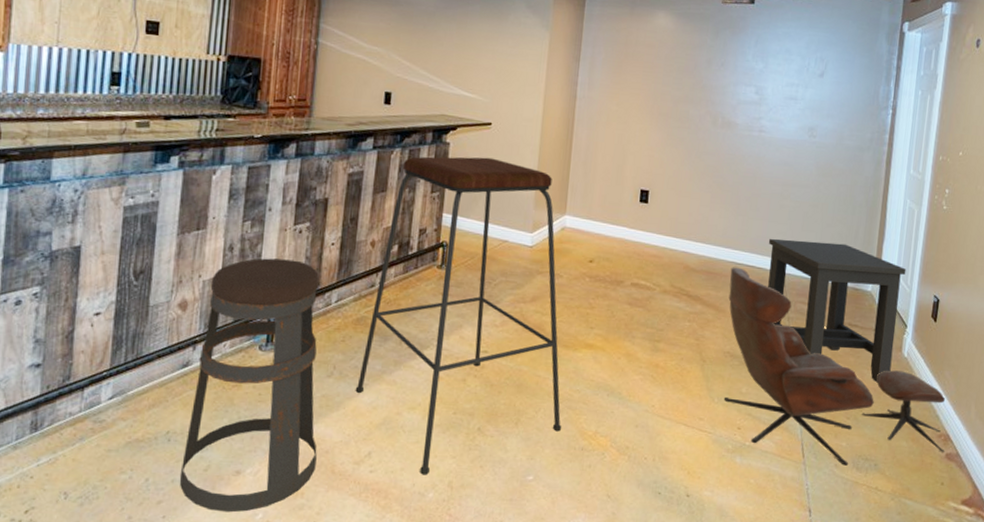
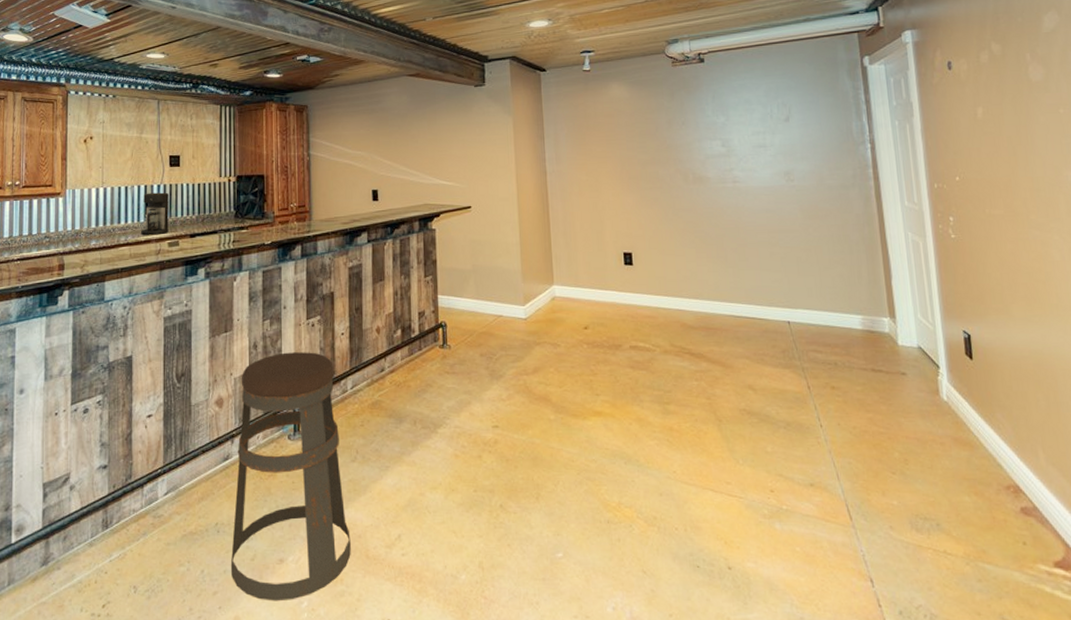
coffee maker: none [103,61,141,112] -> present [141,192,169,236]
bar stool: present [355,156,562,475] -> none [378,238,584,556]
armchair: present [723,267,946,466] -> none [730,320,1019,527]
side table: present [768,238,906,382] -> none [764,285,931,430]

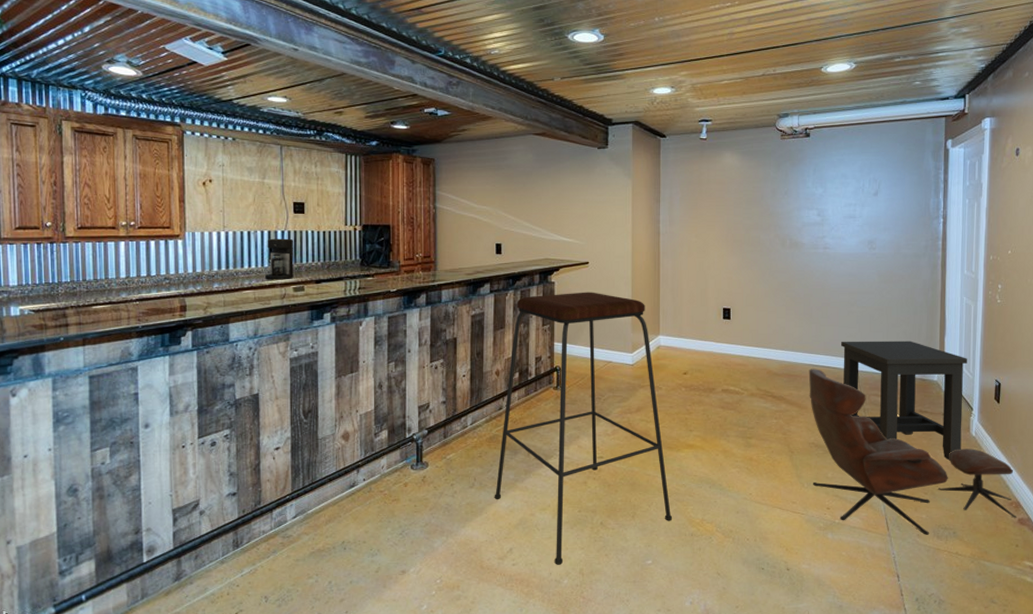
bar stool: present [230,352,351,602] -> none [356,392,467,606]
bar stool: none [378,238,584,556] -> present [494,292,673,565]
armchair: none [730,320,1019,527] -> present [808,369,1017,535]
side table: none [764,285,931,430] -> present [840,341,968,460]

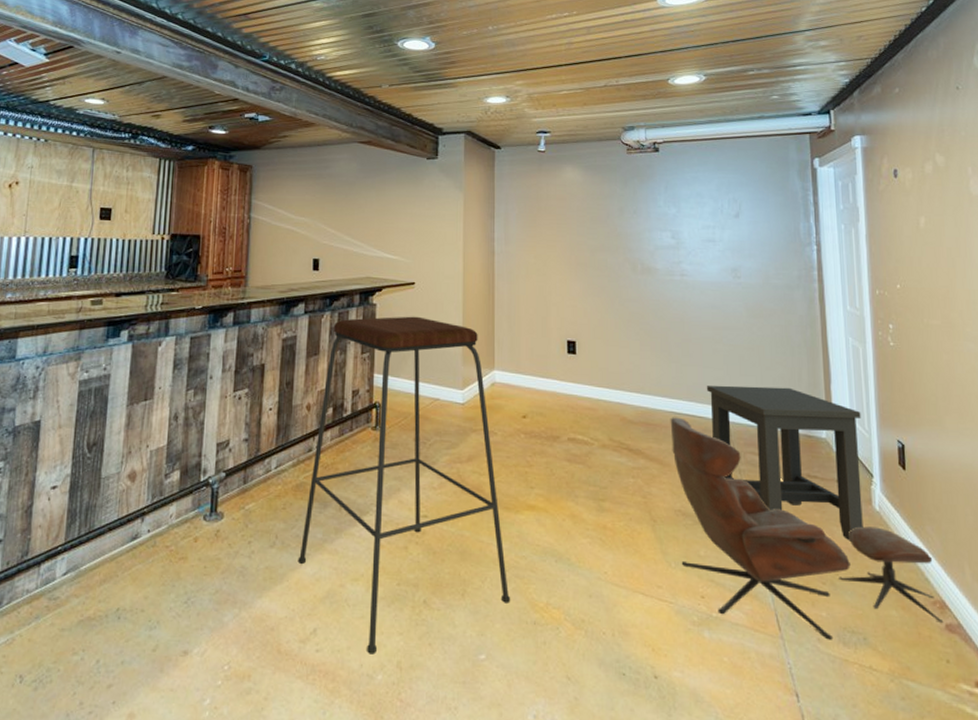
coffee maker: present [265,238,294,280] -> none [62,246,96,292]

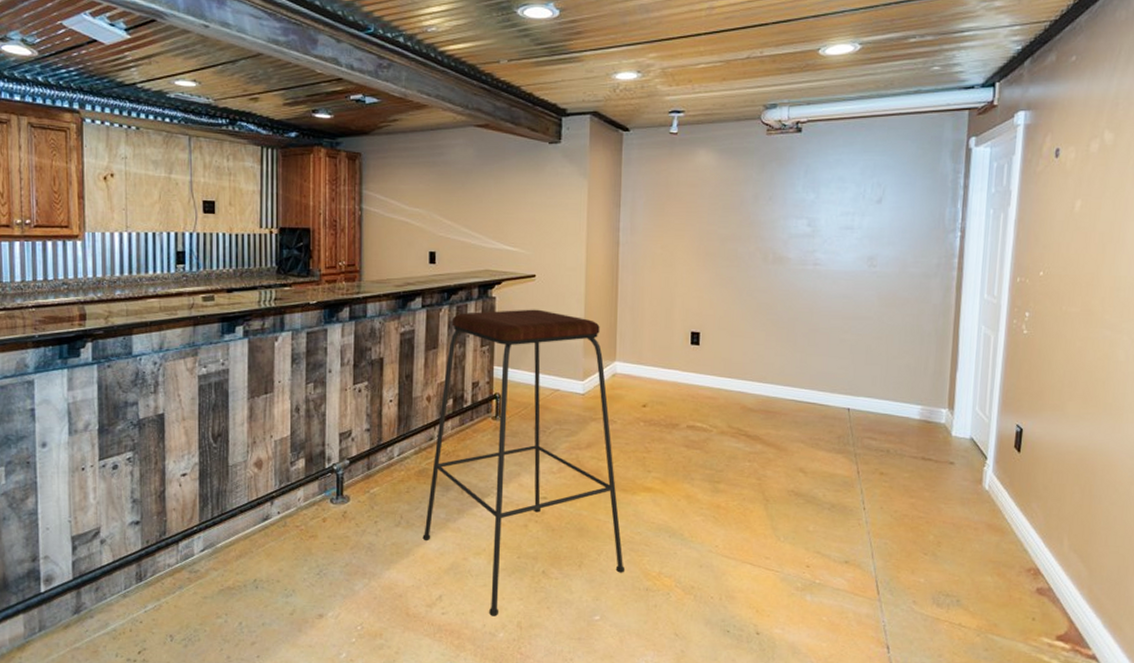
armchair: present [670,417,944,640] -> none [790,405,1036,602]
side table: present [706,385,863,540] -> none [829,373,984,516]

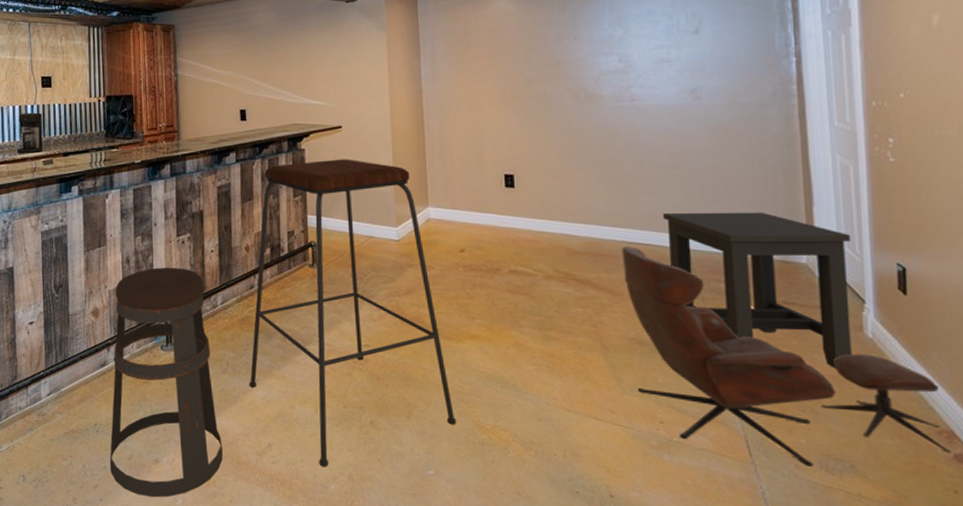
coffee maker: none [172,241,203,288] -> present [17,112,43,154]
bar stool: none [269,417,391,652] -> present [109,267,223,498]
armchair: none [790,405,1036,602] -> present [621,246,952,467]
side table: none [829,373,984,516] -> present [662,212,852,368]

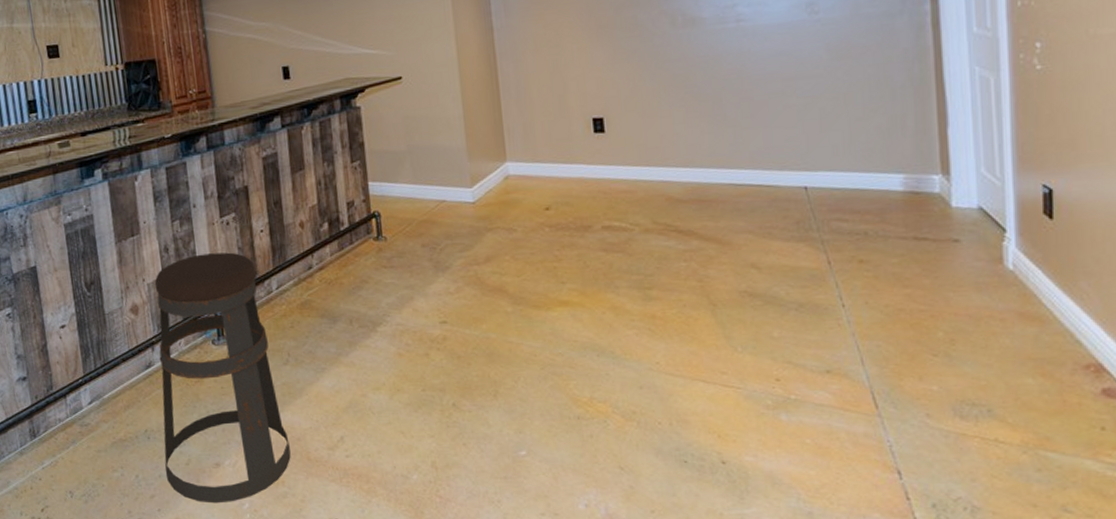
coffee maker: present [17,112,43,154] -> none [24,87,57,137]
bar stool: present [249,159,457,467] -> none [314,114,550,457]
armchair: present [621,246,952,467] -> none [729,189,1100,414]
side table: present [662,212,852,368] -> none [775,138,991,306]

